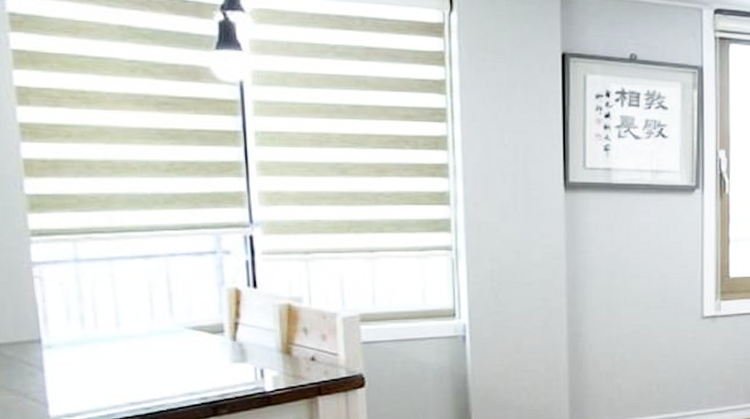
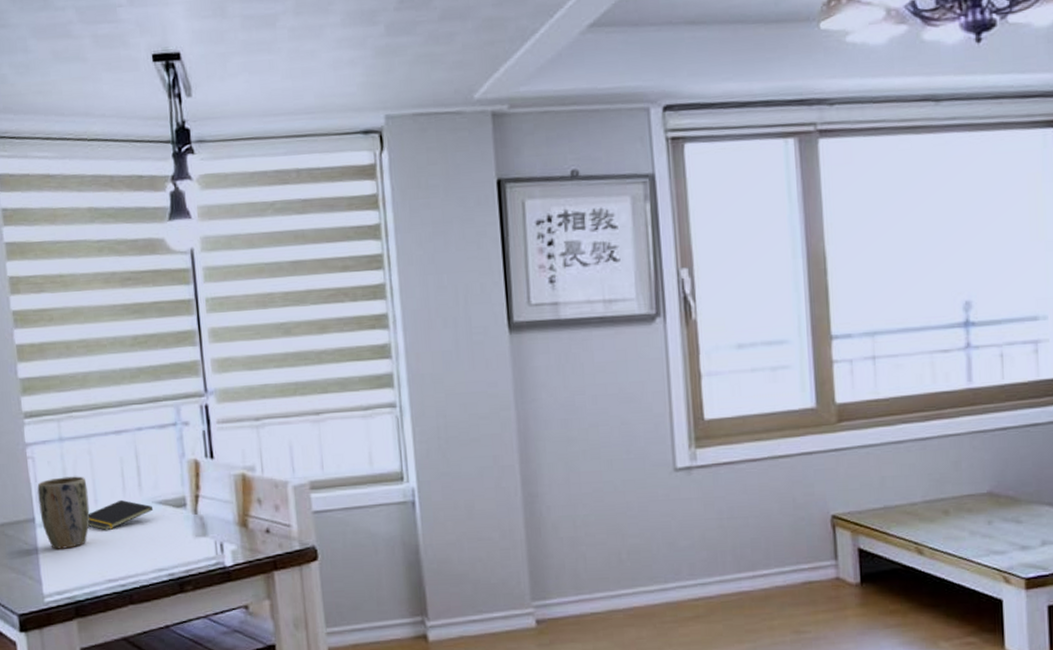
plant pot: none [45,298,110,372] -> present [37,476,90,549]
notepad: none [107,324,185,355] -> present [87,499,152,531]

